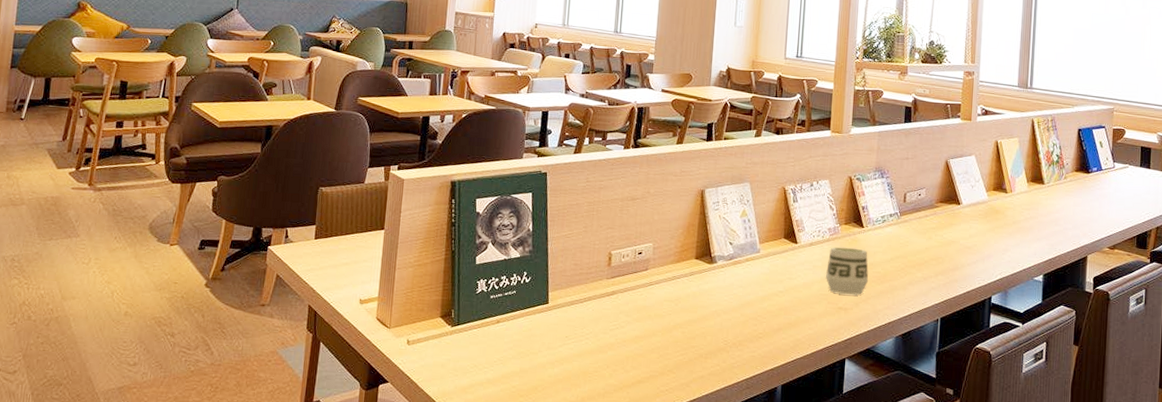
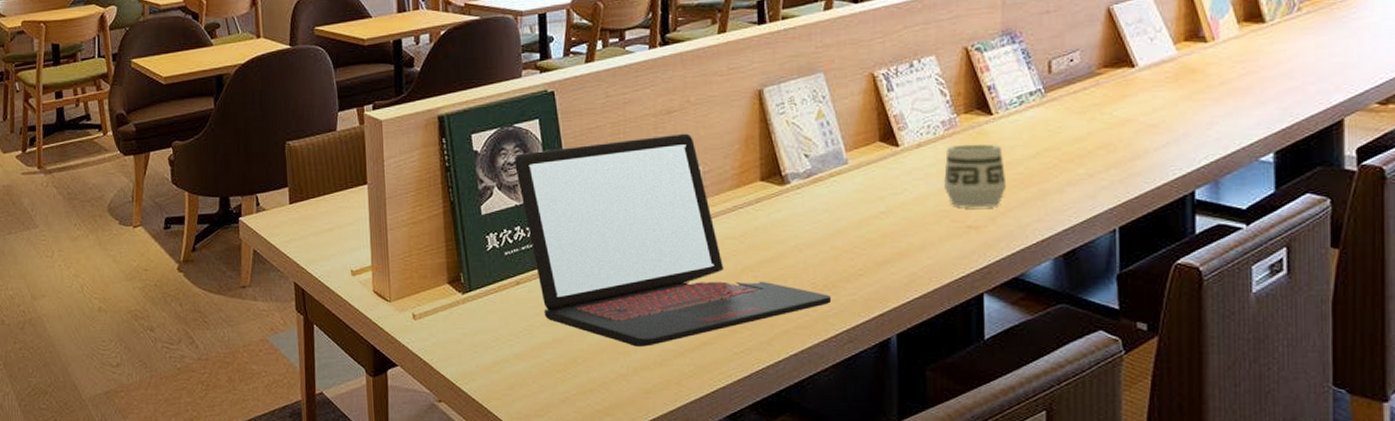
laptop: none [508,216,738,381] -> present [515,133,832,347]

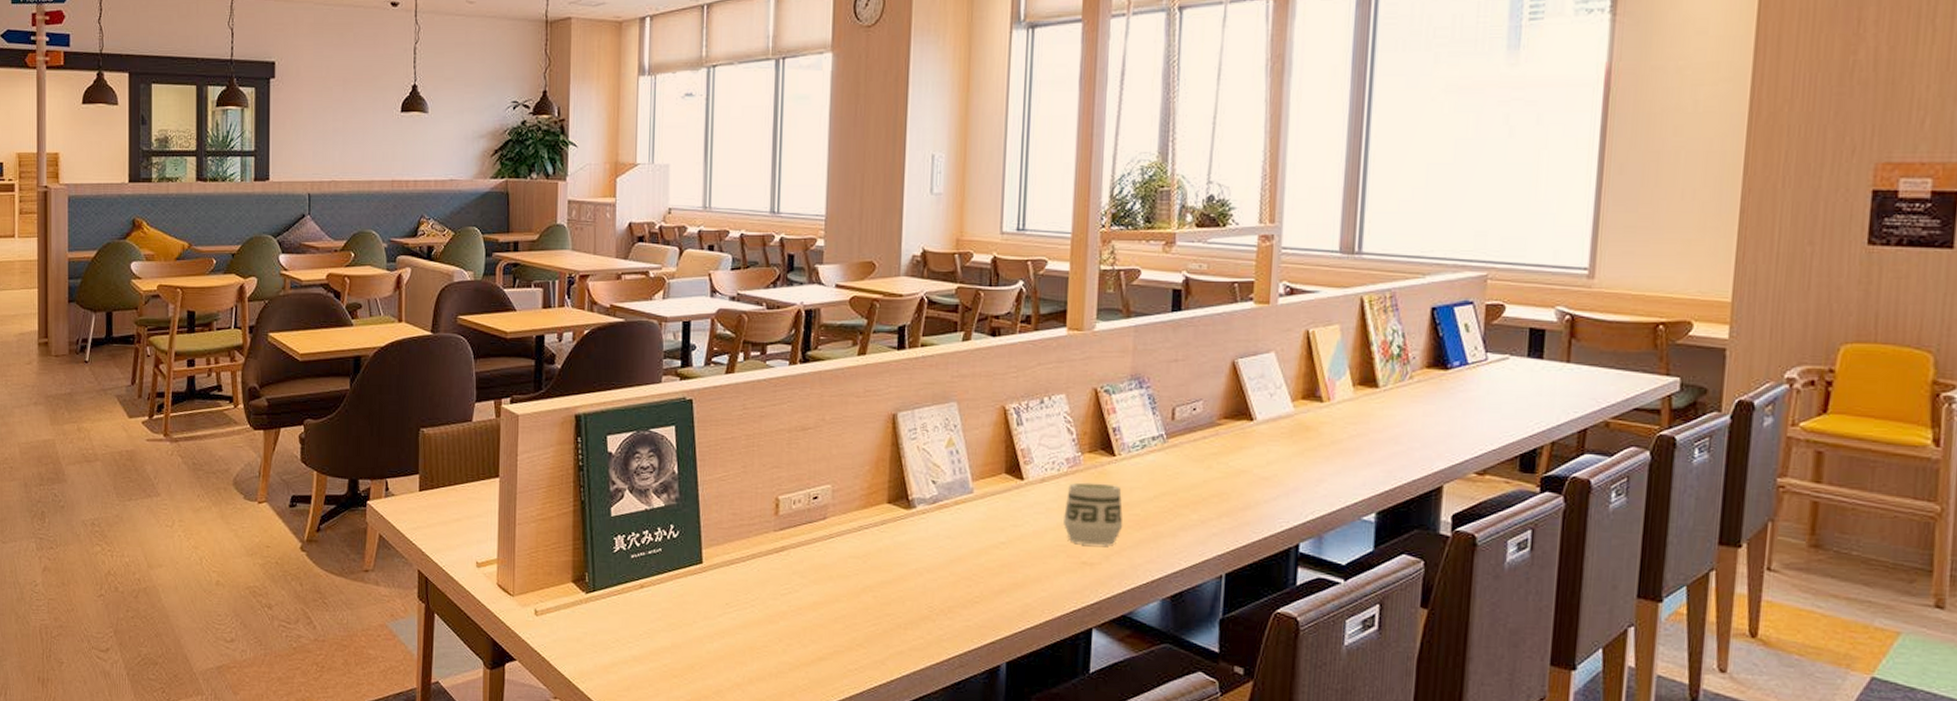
laptop: present [515,133,832,347] -> none [648,451,947,658]

